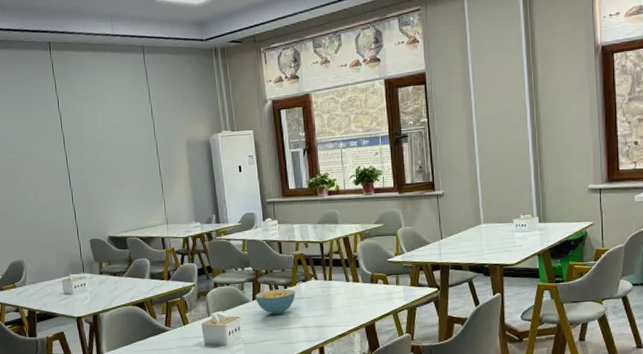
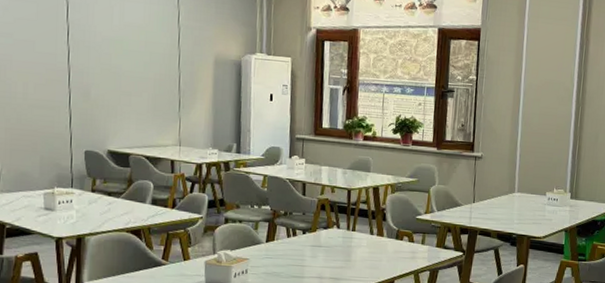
cereal bowl: present [255,289,296,315] -> none [269,233,315,261]

